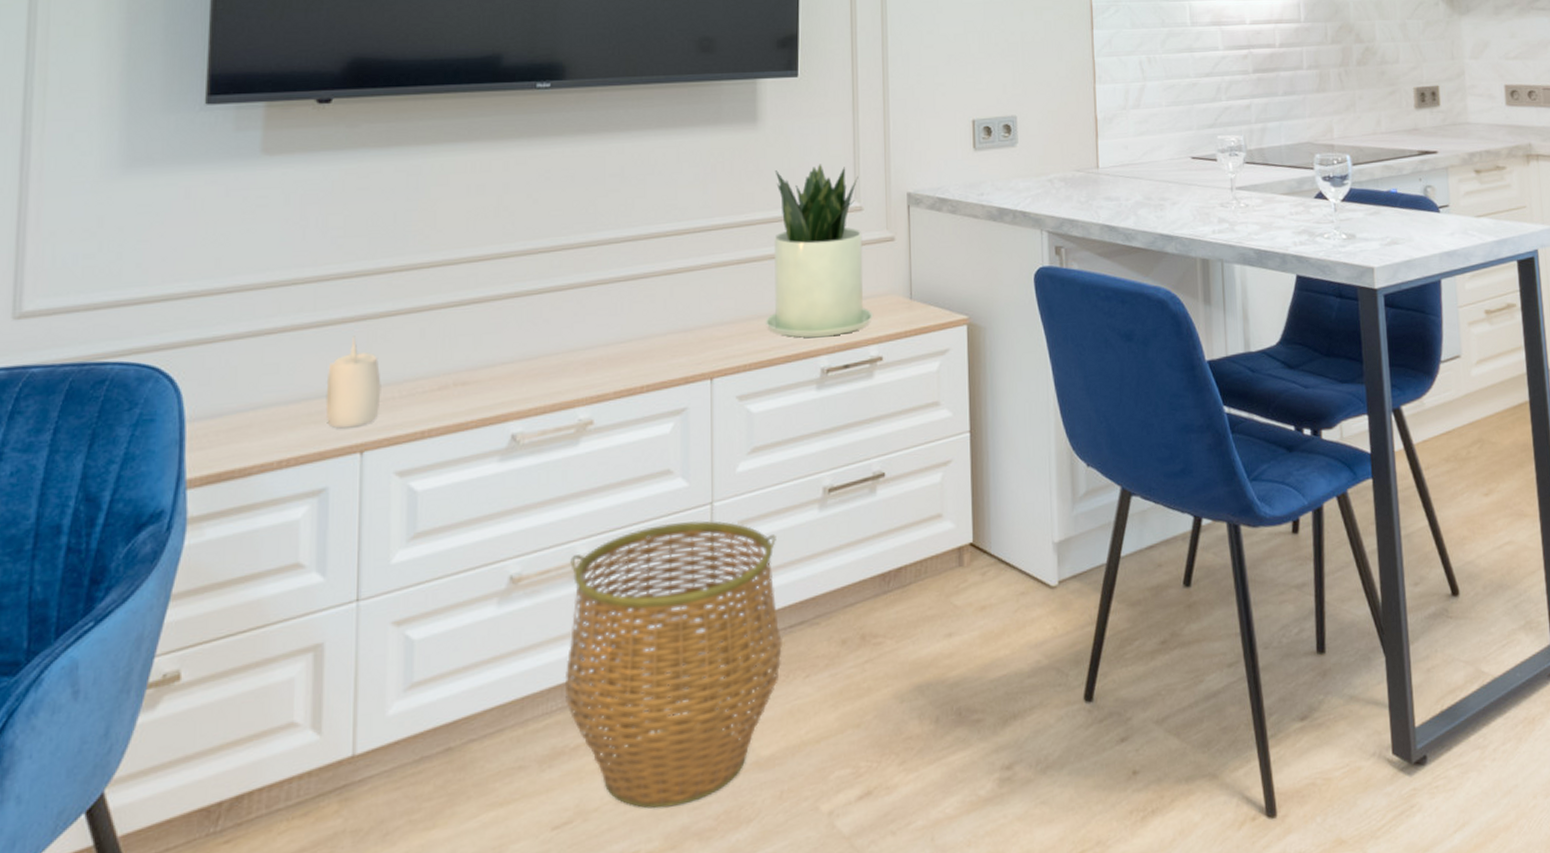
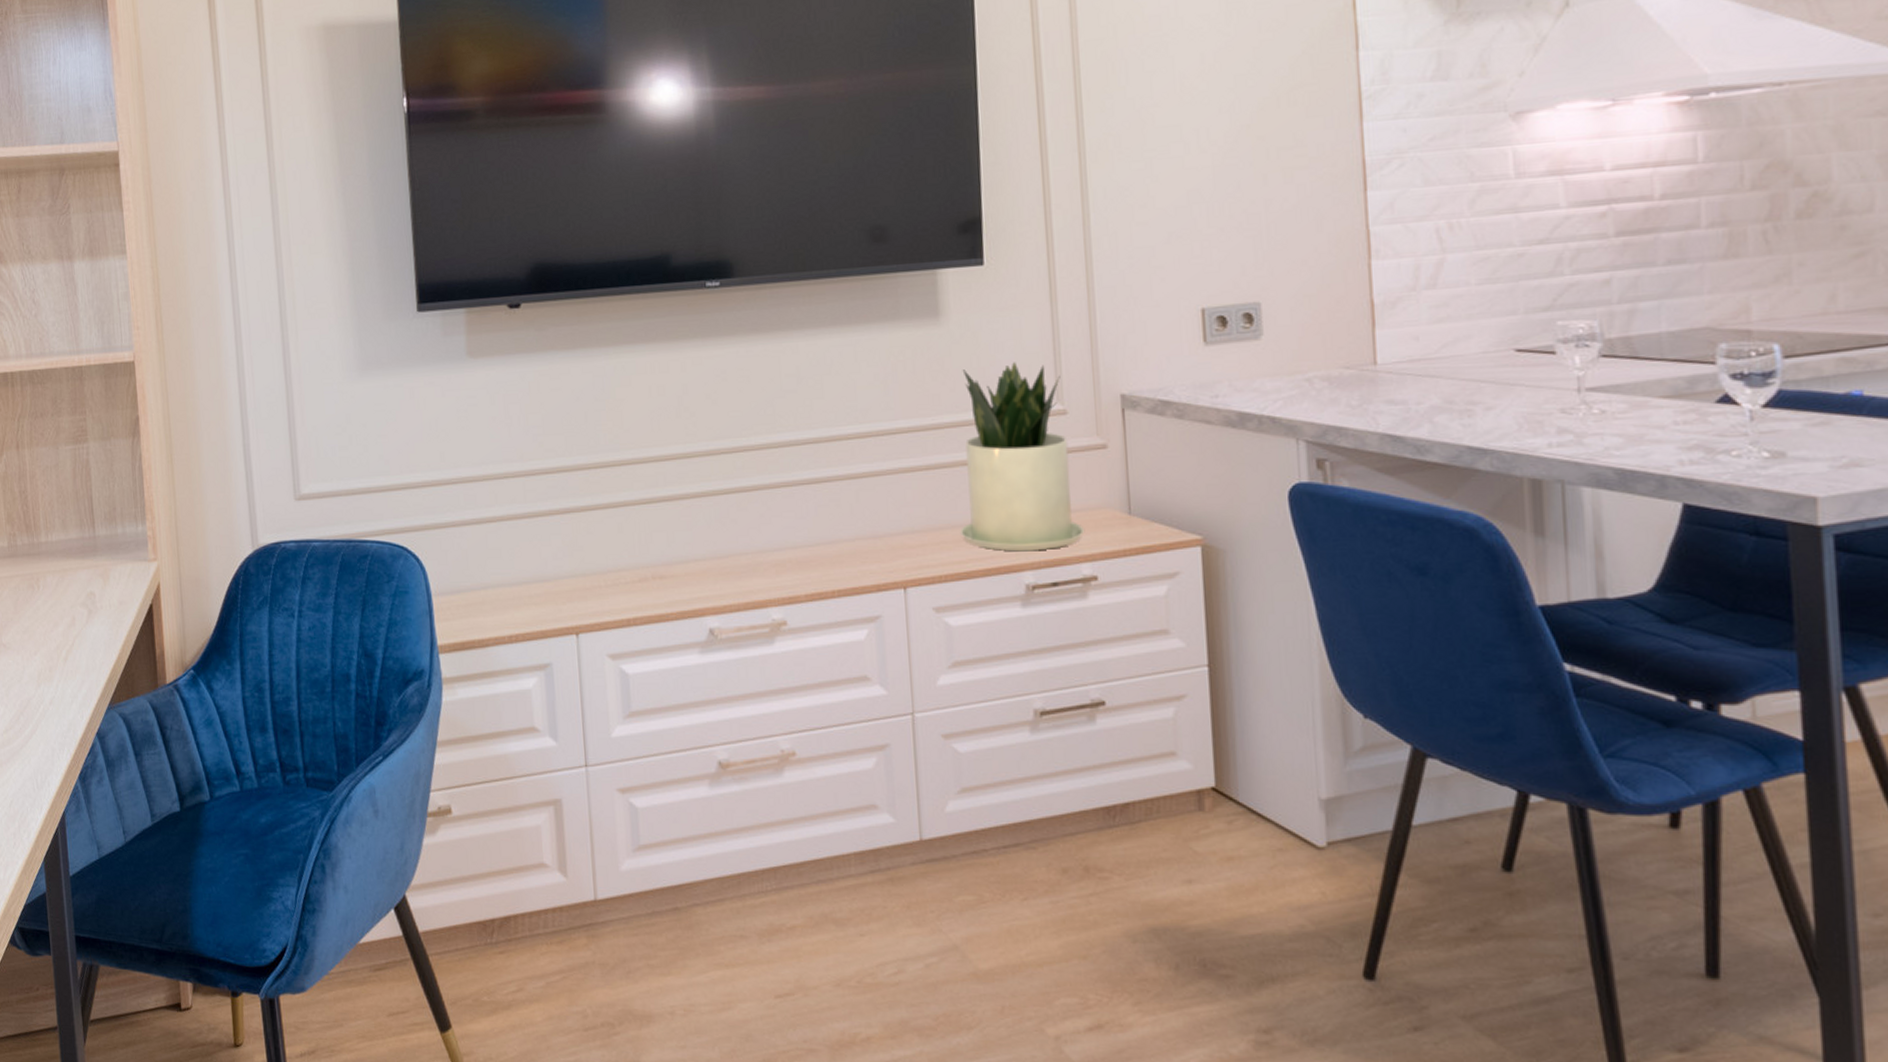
candle: present [325,335,381,429] -> none [541,527,589,611]
basket: present [564,520,782,808] -> none [774,728,997,1000]

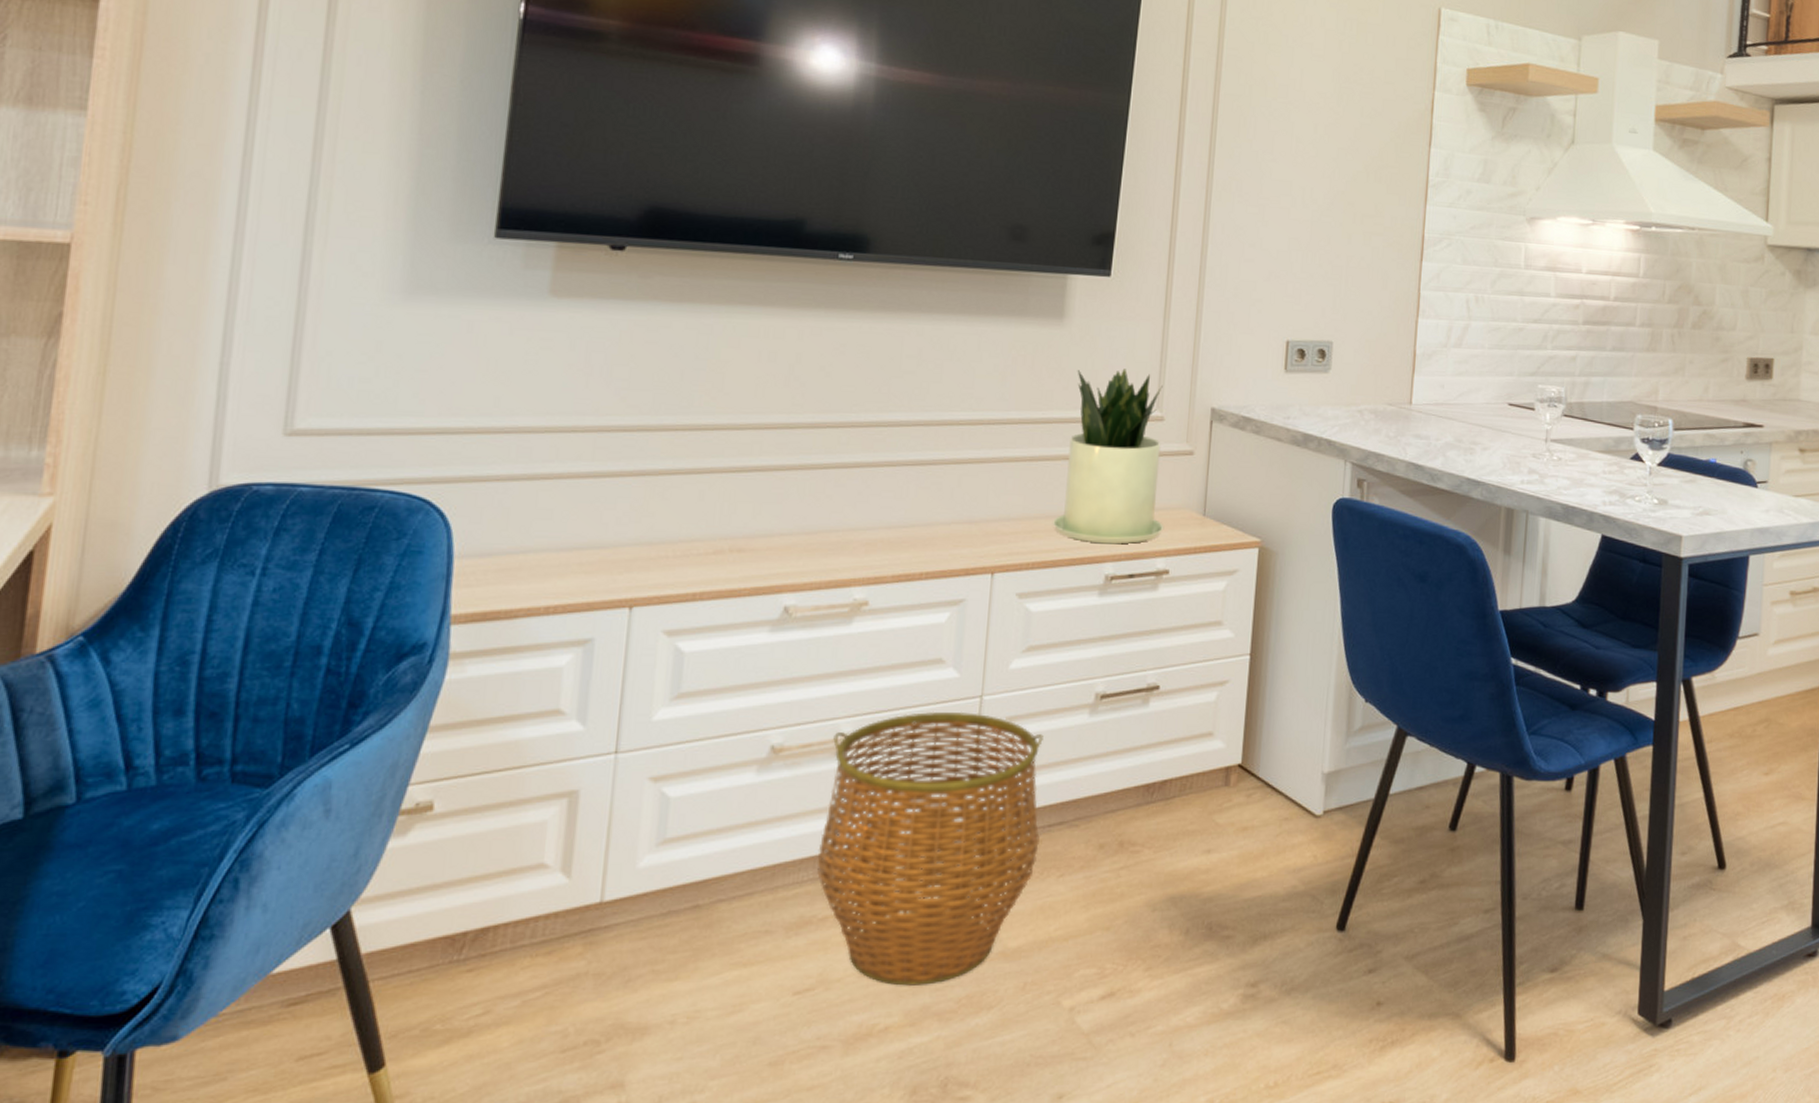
basket: none [774,728,997,1000] -> present [816,711,1043,986]

